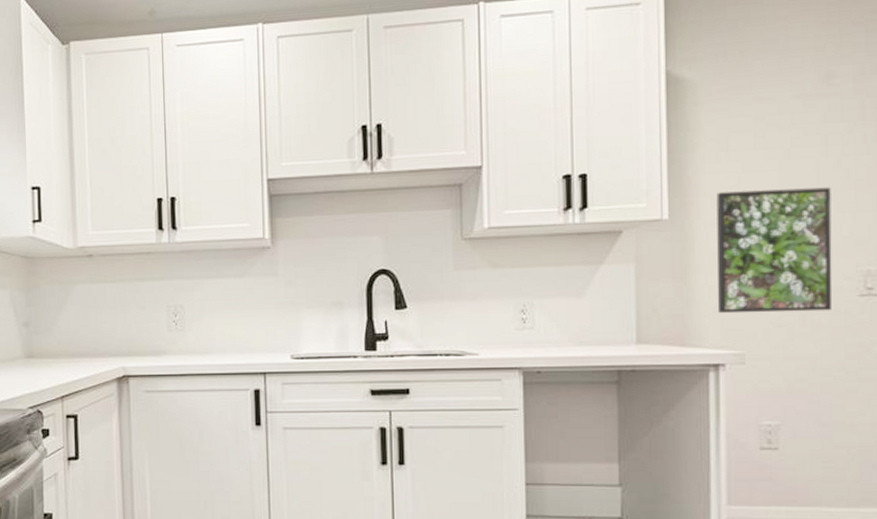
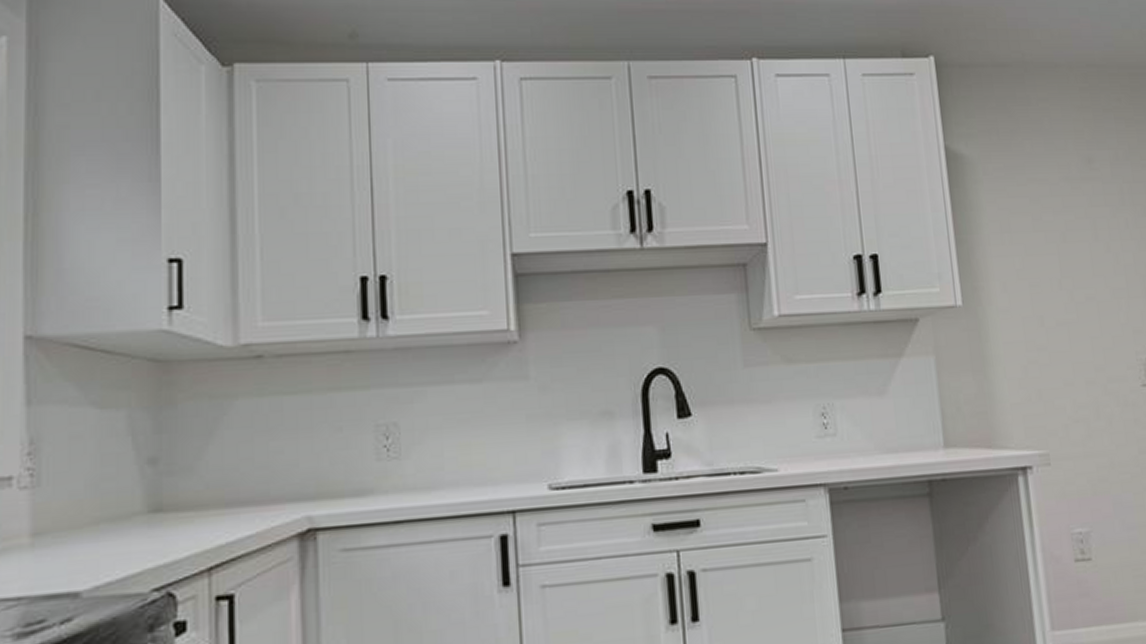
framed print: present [716,187,832,314] -> none [1004,272,1121,410]

